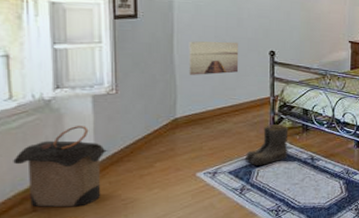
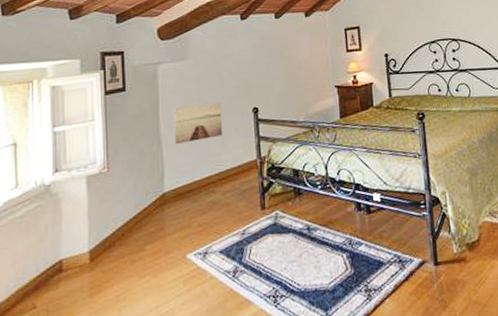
laundry hamper: present [13,126,108,207] -> none [17,209,101,303]
boots: present [244,125,289,165] -> none [235,190,282,241]

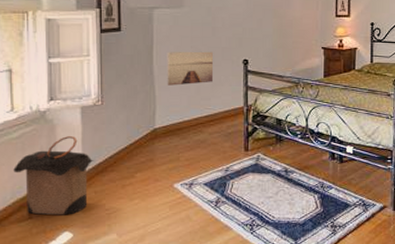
laundry hamper: none [17,209,101,303] -> present [13,136,94,216]

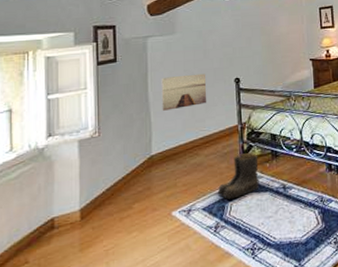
laundry hamper: present [13,136,94,216] -> none [11,171,92,258]
boots: none [219,135,262,177] -> present [217,153,260,199]

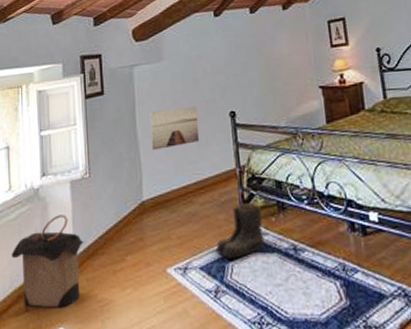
laundry hamper: none [11,171,92,258] -> present [11,215,85,308]

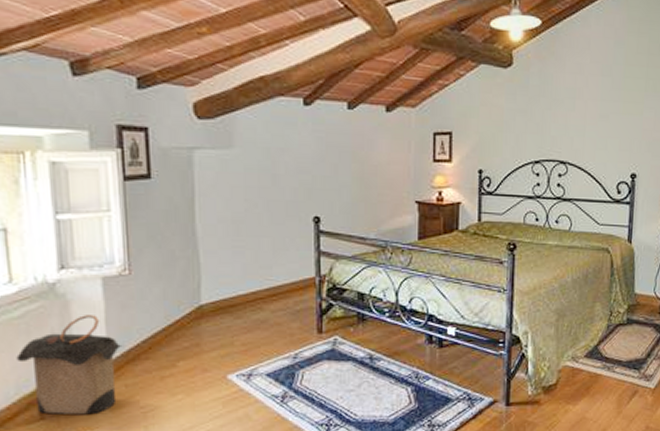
wall art: present [149,106,200,150] -> none [213,205,276,250]
boots: present [215,203,265,259] -> none [285,313,340,366]

